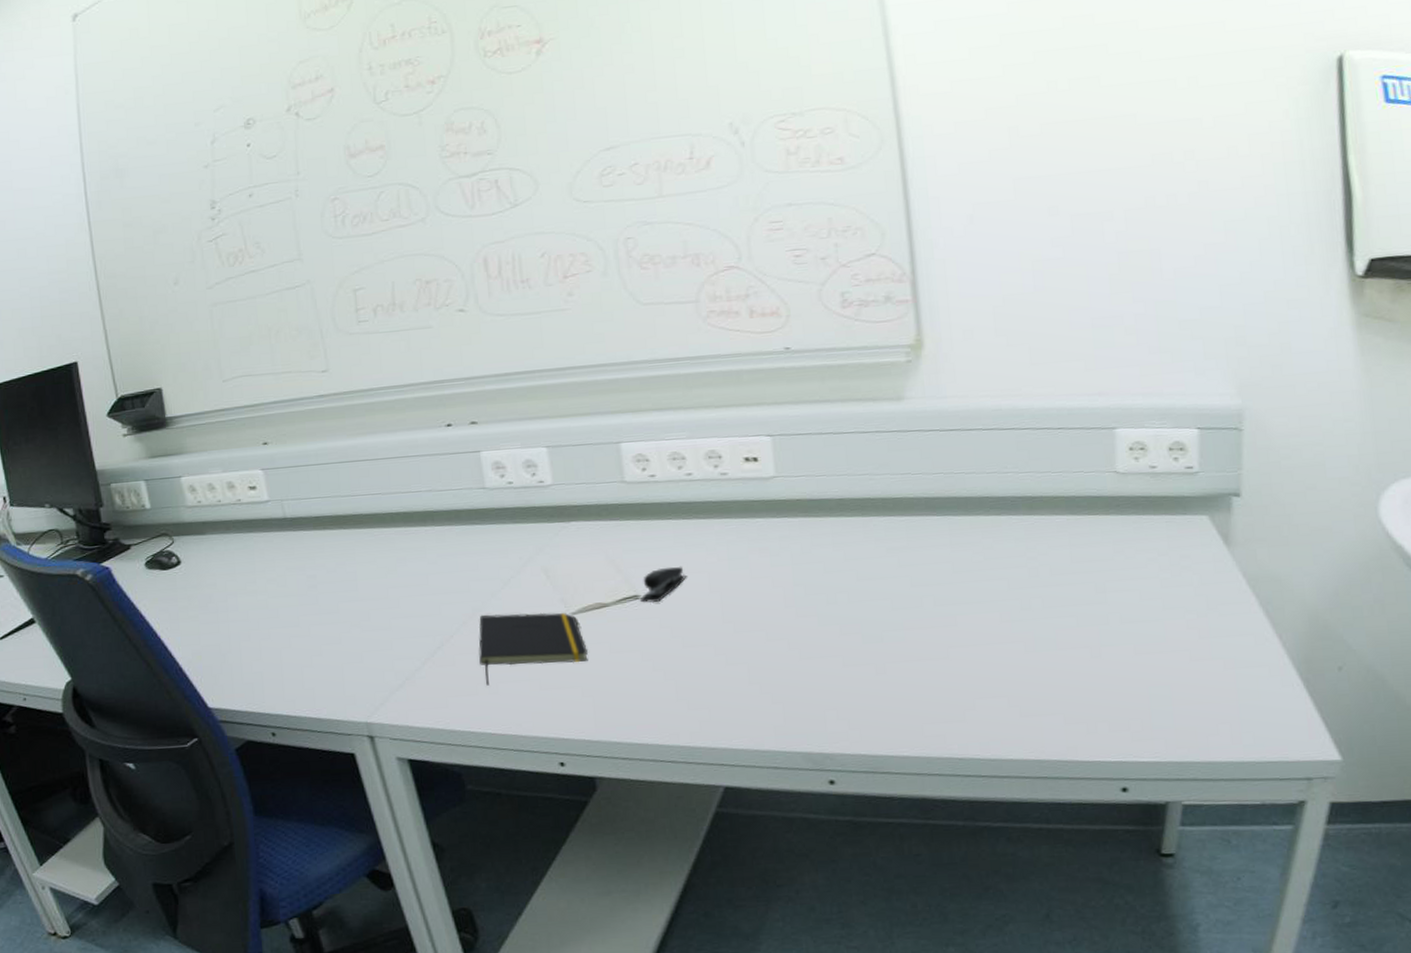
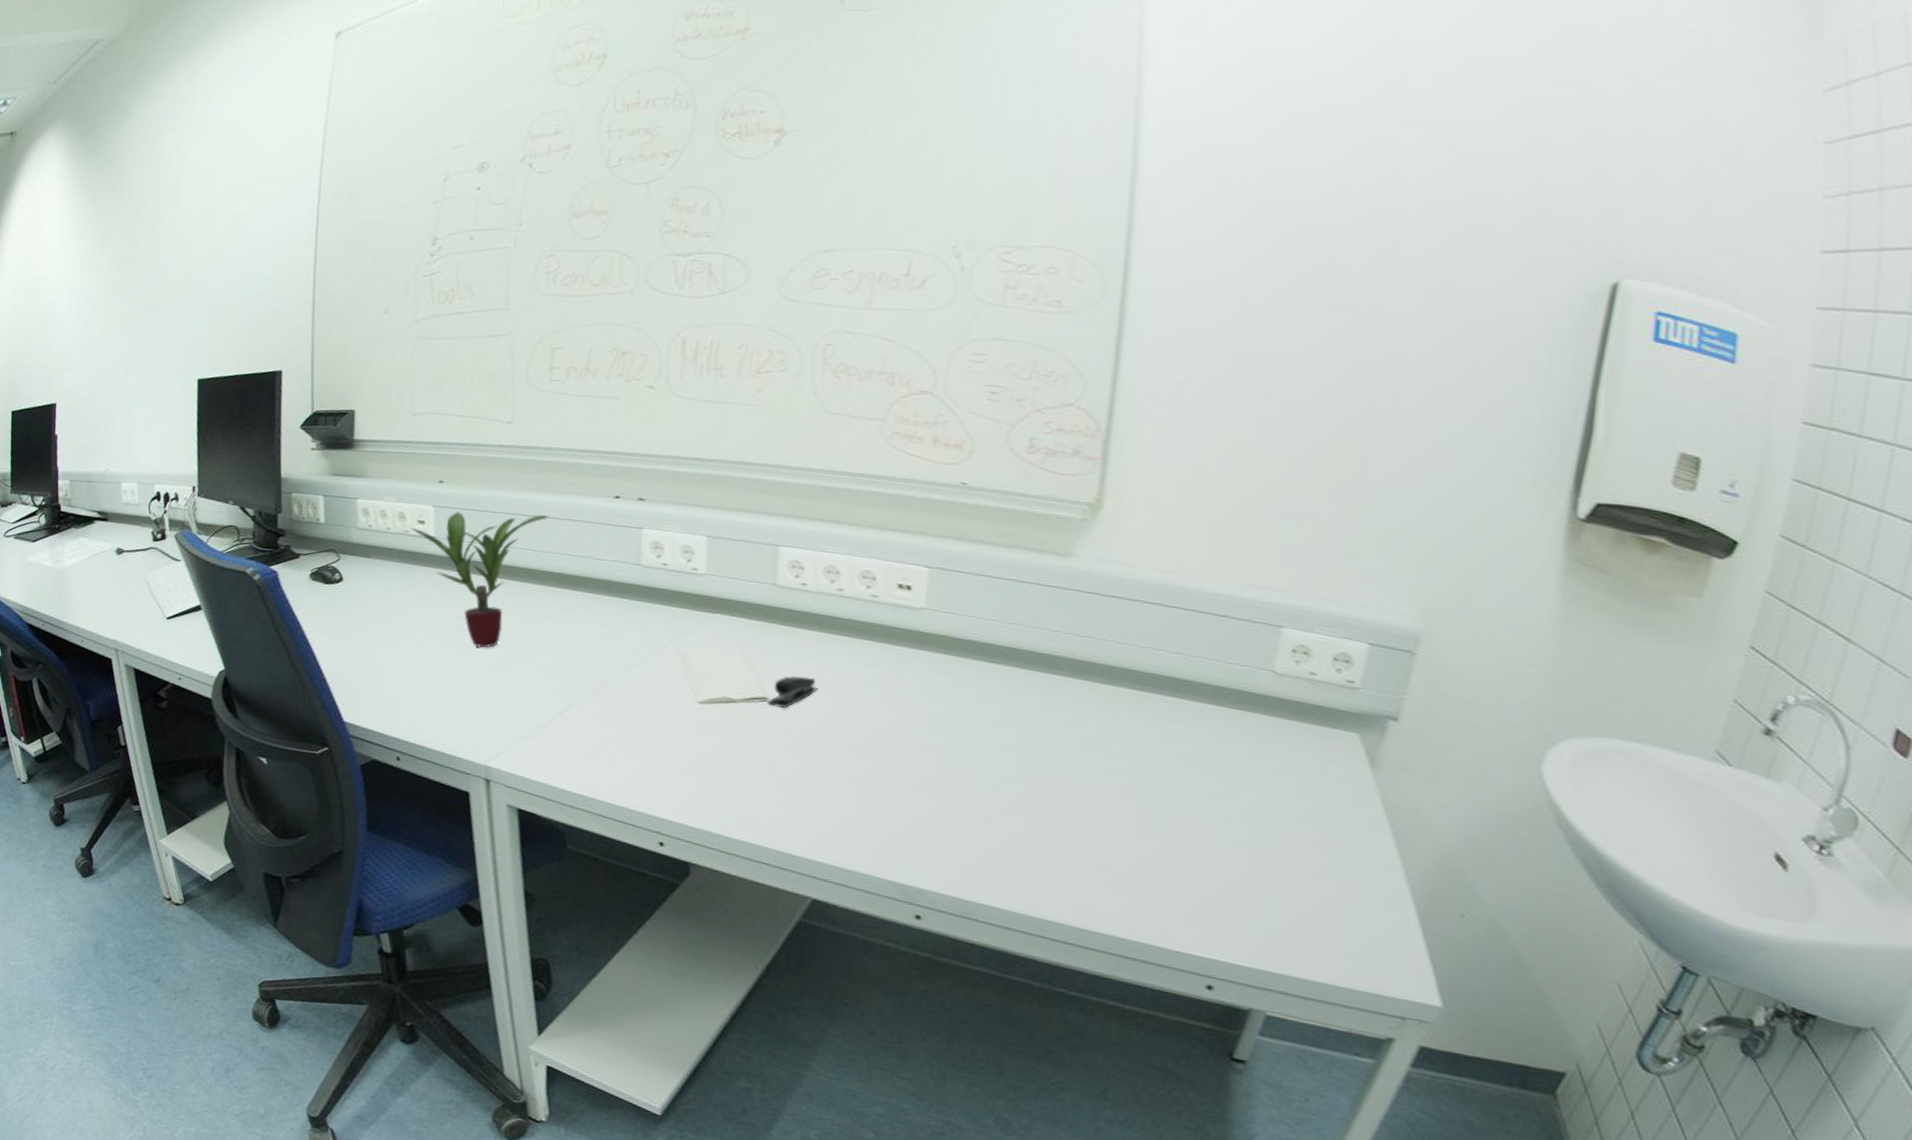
potted plant: none [242,457,384,604] -> present [410,512,550,648]
notepad: present [478,612,588,686] -> none [602,686,707,755]

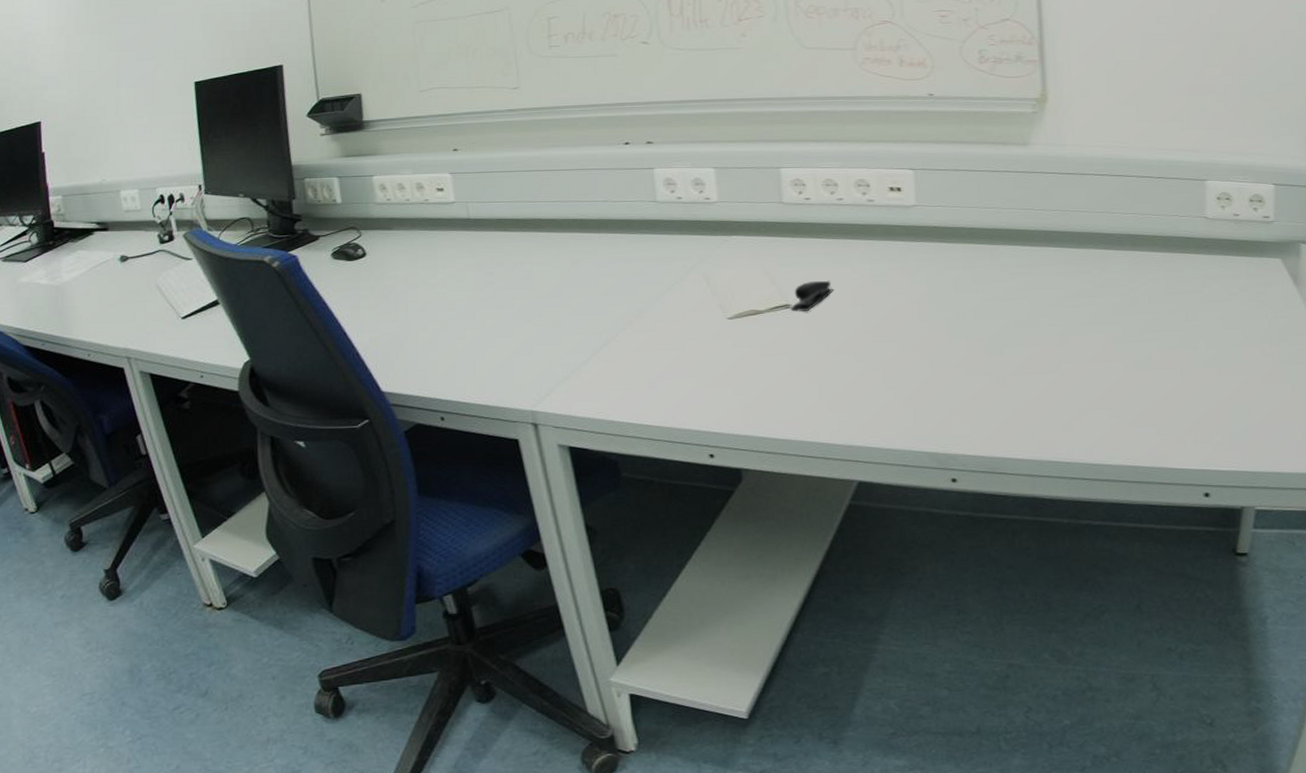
potted plant: present [410,512,550,648] -> none [429,168,565,299]

